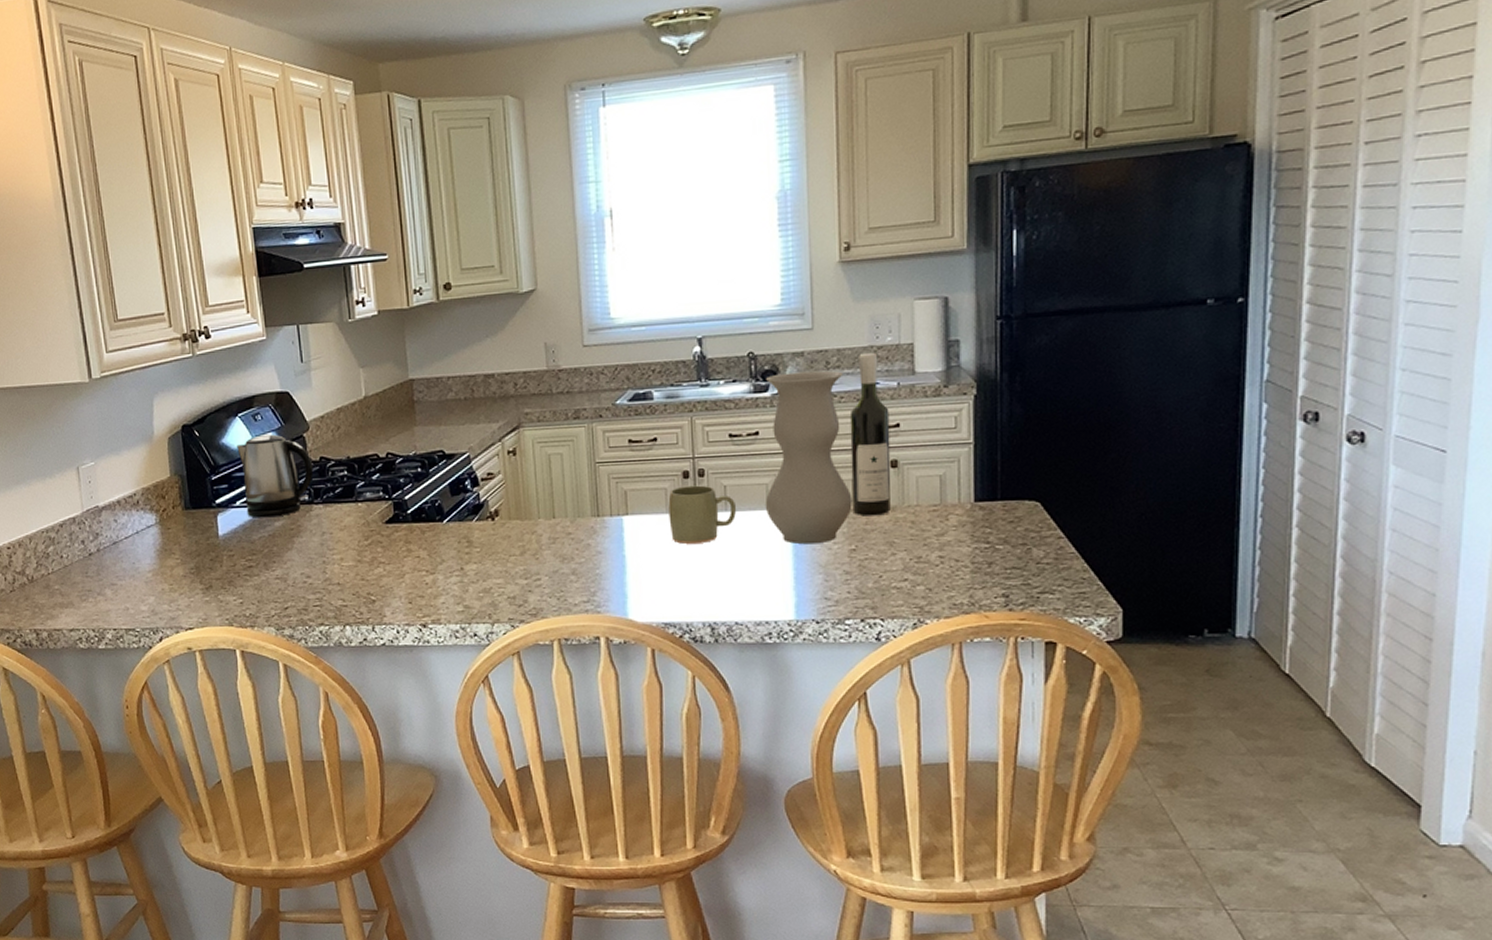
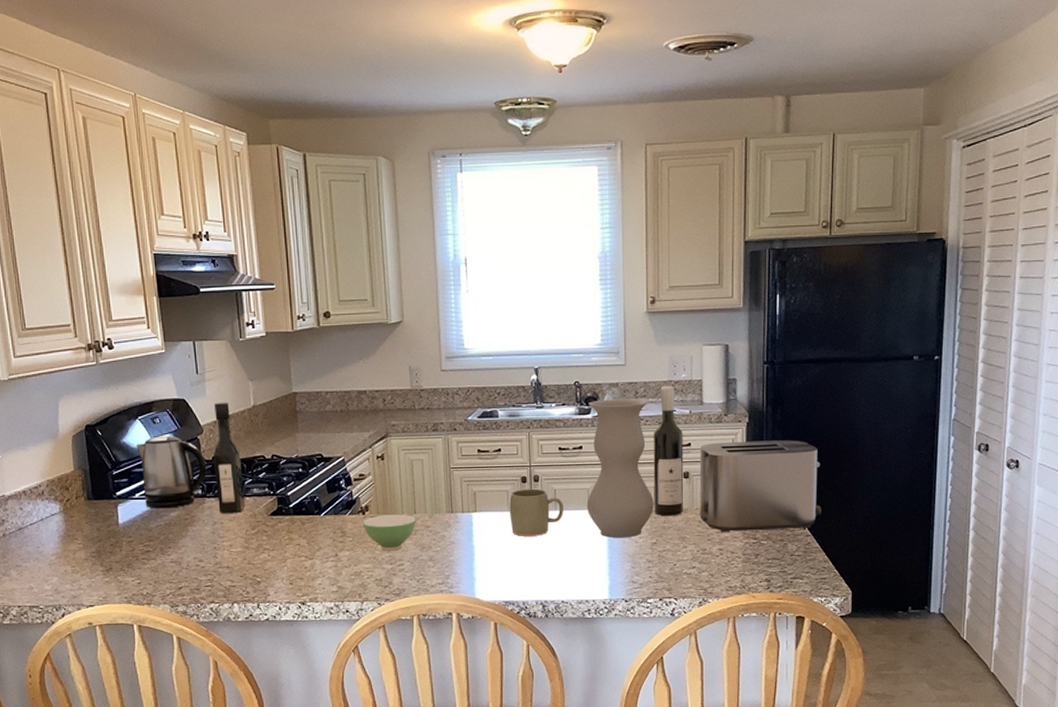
bottle: none [321,393,358,522] -> present [213,402,246,513]
bowl: none [491,519,556,564] -> present [362,514,417,551]
toaster: none [911,415,1079,534] -> present [699,440,822,532]

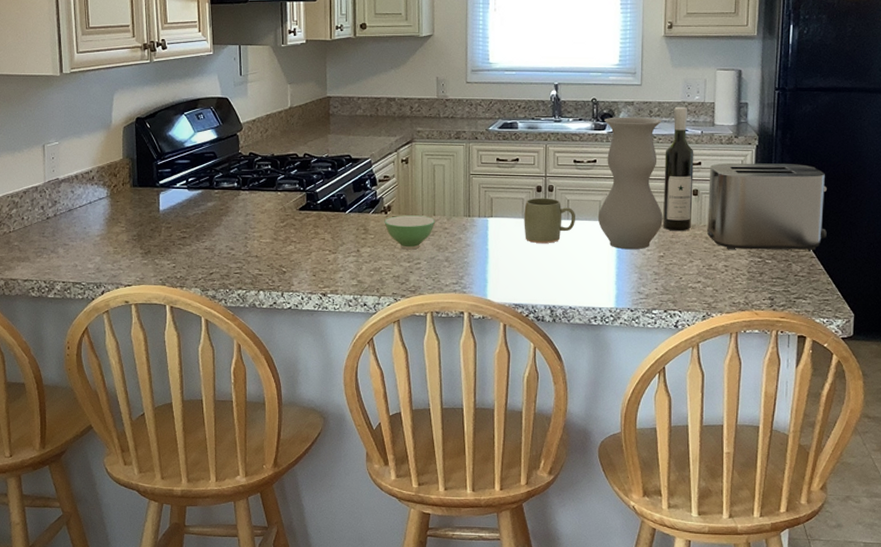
kettle: present [137,435,207,509] -> none [181,131,243,199]
bottle: present [213,402,246,513] -> none [250,102,277,206]

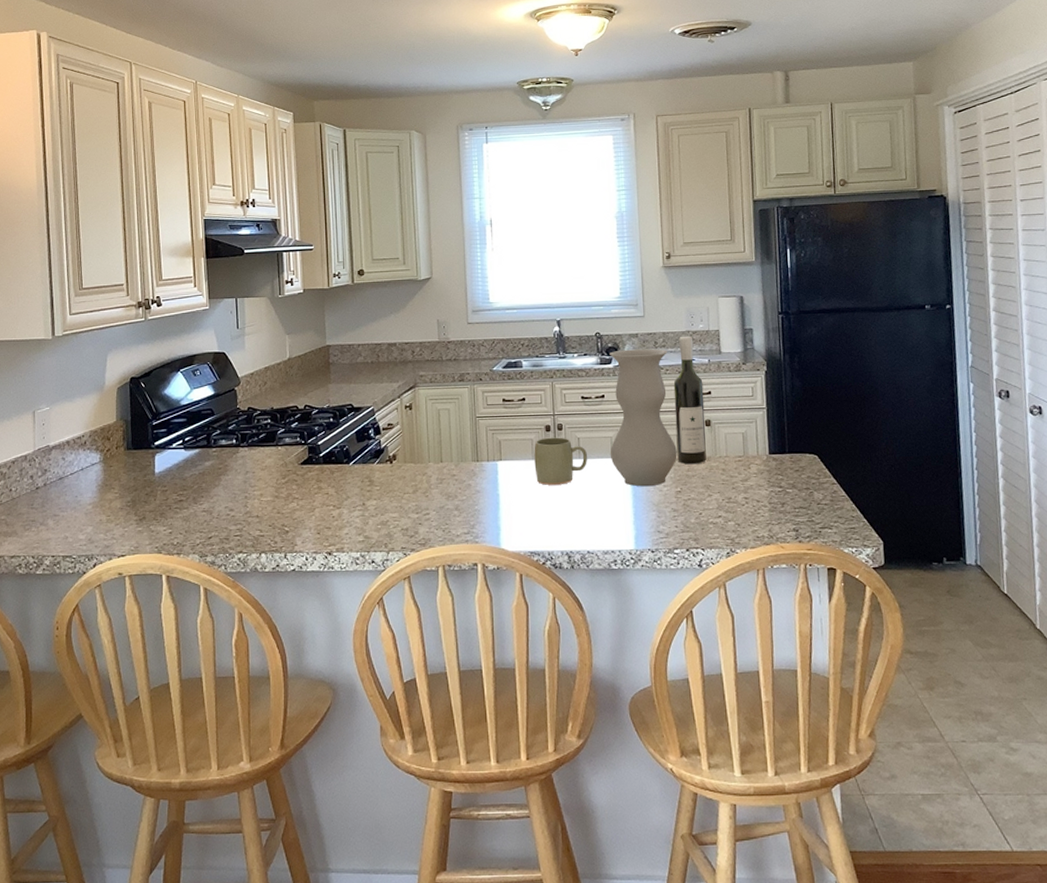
bowl: present [384,215,436,250] -> none [389,463,443,500]
toaster: present [706,163,827,250] -> none [720,388,846,480]

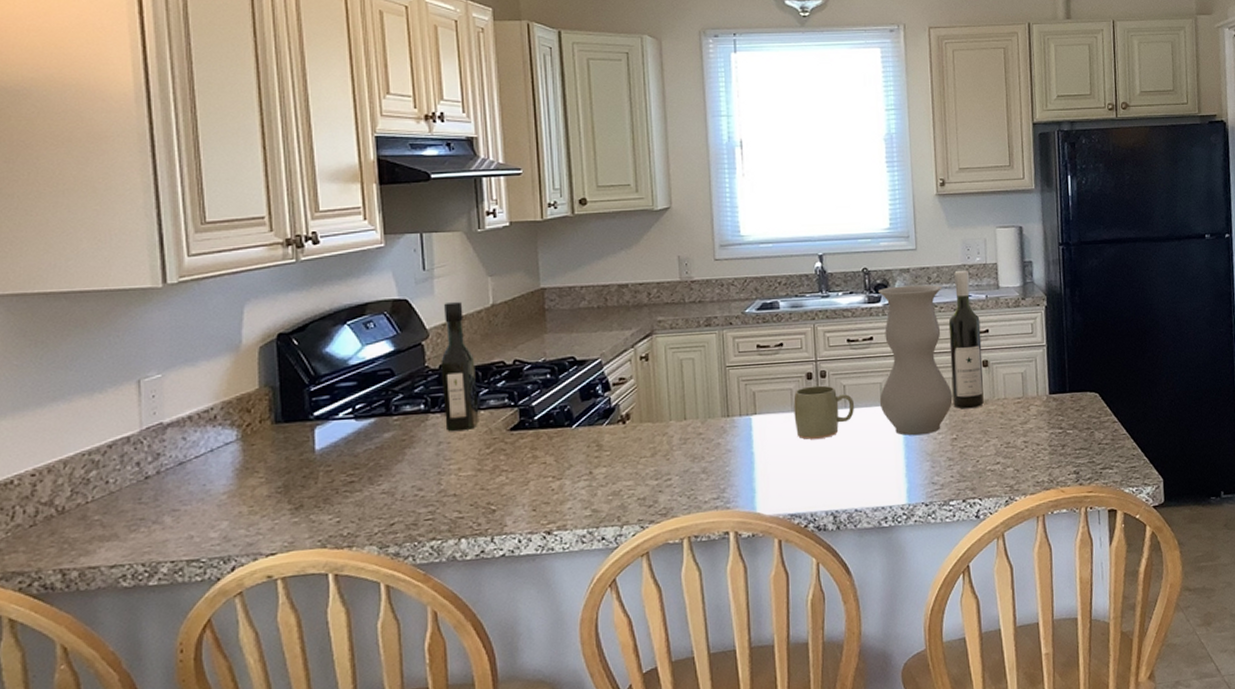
bottle: none [249,354,277,462] -> present [441,301,479,431]

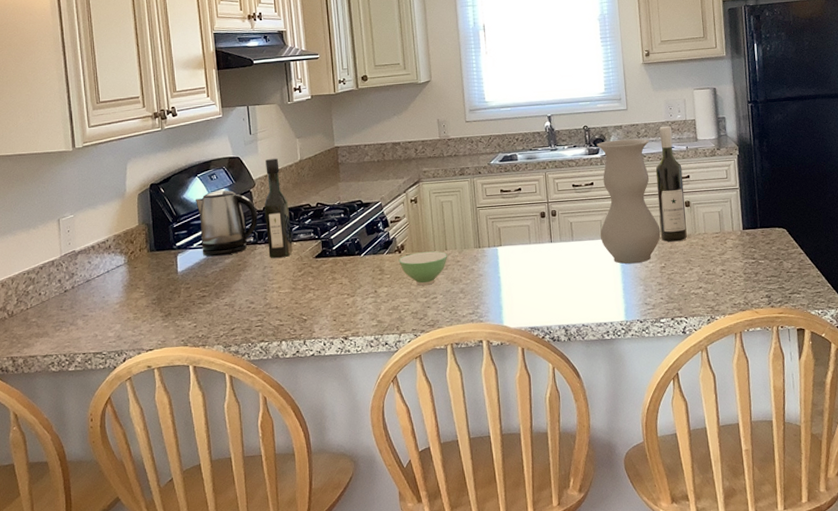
kettle: none [343,342,432,430] -> present [196,190,258,257]
bowl: none [622,421,687,465] -> present [398,251,448,286]
mug: present [793,385,854,439] -> none [531,222,580,267]

